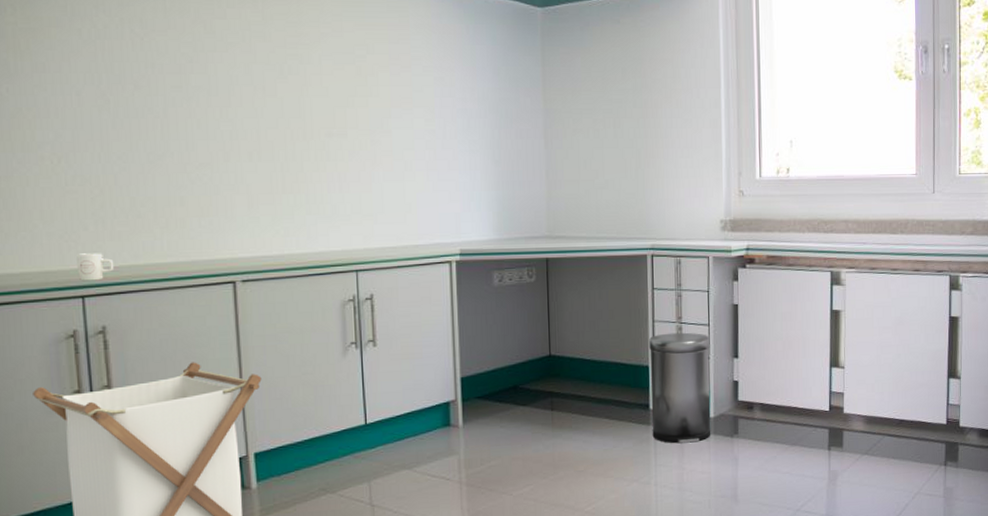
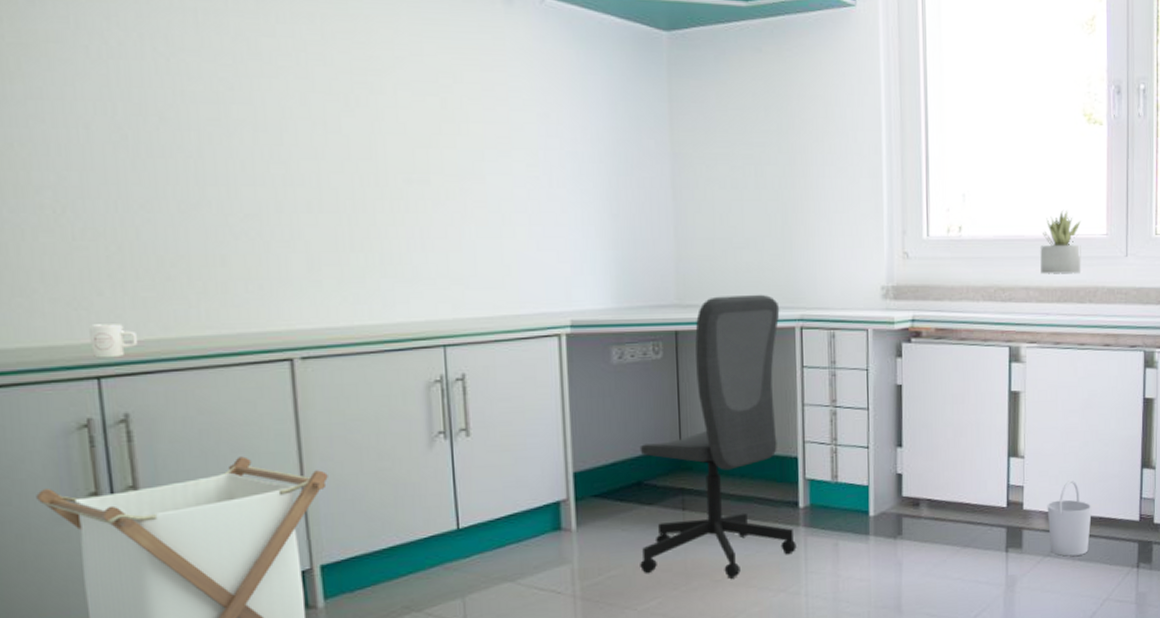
office chair: none [515,227,647,470] -> present [639,294,797,579]
pedal bin: present [649,332,711,444] -> none [798,417,871,547]
succulent plant: none [858,153,894,209] -> present [1040,209,1081,274]
bucket: none [864,387,904,455] -> present [1047,479,1092,556]

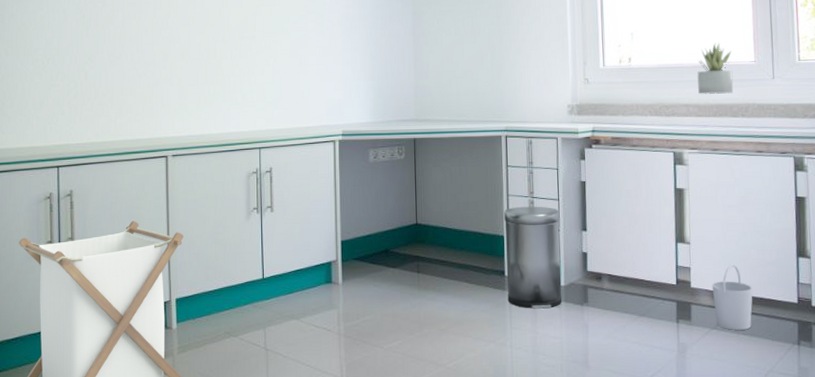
mug: present [89,324,139,359] -> none [55,132,81,155]
office chair: present [639,294,797,579] -> none [386,111,503,329]
pedal bin: none [798,417,871,547] -> present [504,206,562,309]

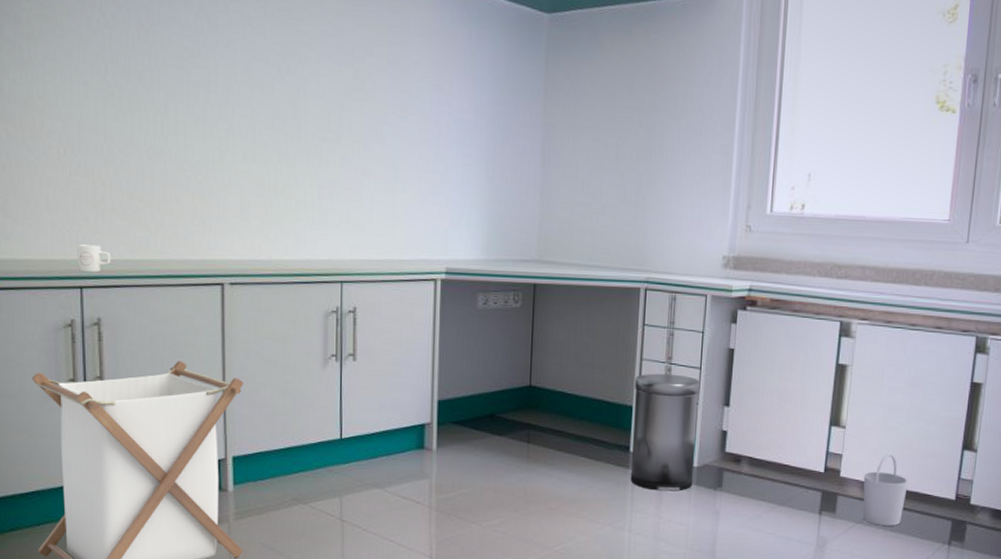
mug: none [55,132,81,155] -> present [77,244,111,273]
succulent plant: present [697,42,734,94] -> none [878,193,924,257]

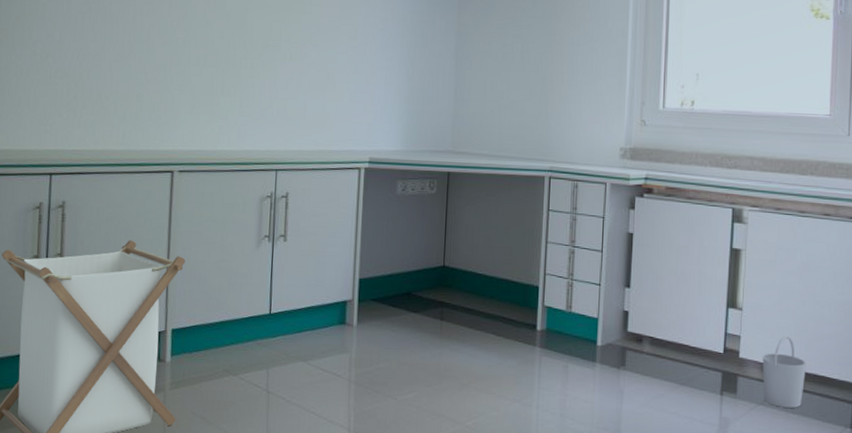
mug: present [77,244,111,273] -> none [49,136,79,161]
pedal bin: present [630,373,701,491] -> none [537,255,602,369]

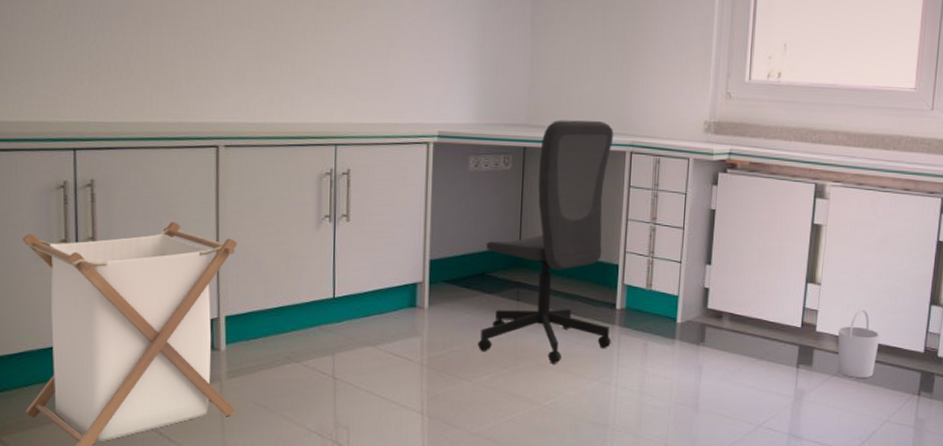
office chair: none [403,146,533,384] -> present [478,120,614,364]

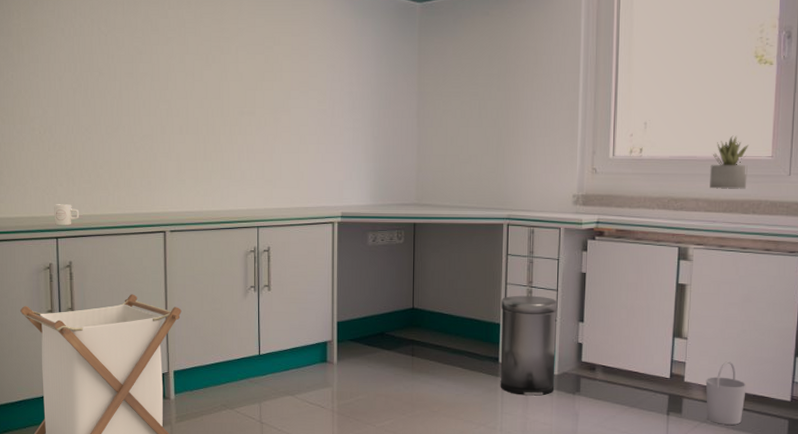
mug: none [71,107,106,135] -> present [54,204,80,226]
office chair: present [478,120,614,364] -> none [379,198,495,411]
pedal bin: none [616,233,684,347] -> present [500,295,558,396]
succulent plant: none [850,63,892,123] -> present [710,135,748,189]

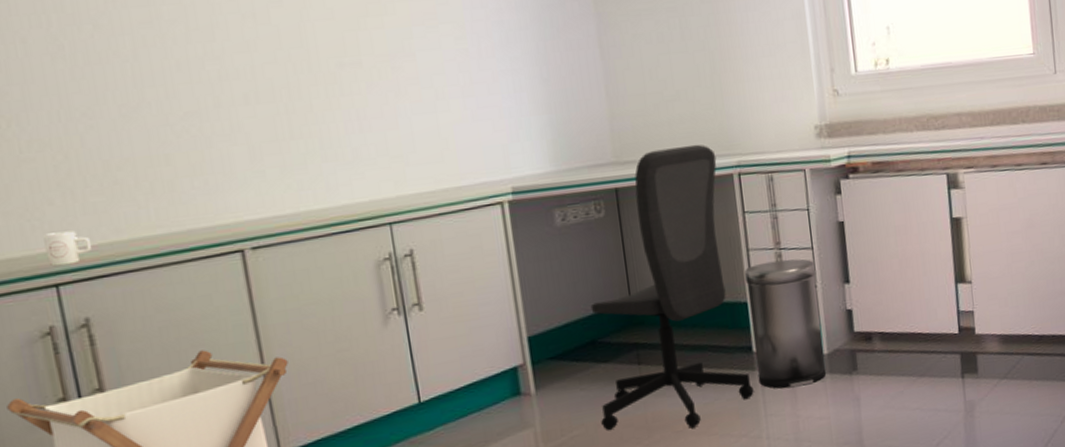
office chair: none [379,198,495,411] -> present [590,144,754,431]
bucket: present [705,360,747,425] -> none [998,300,1044,377]
succulent plant: present [710,135,748,189] -> none [968,32,1012,99]

